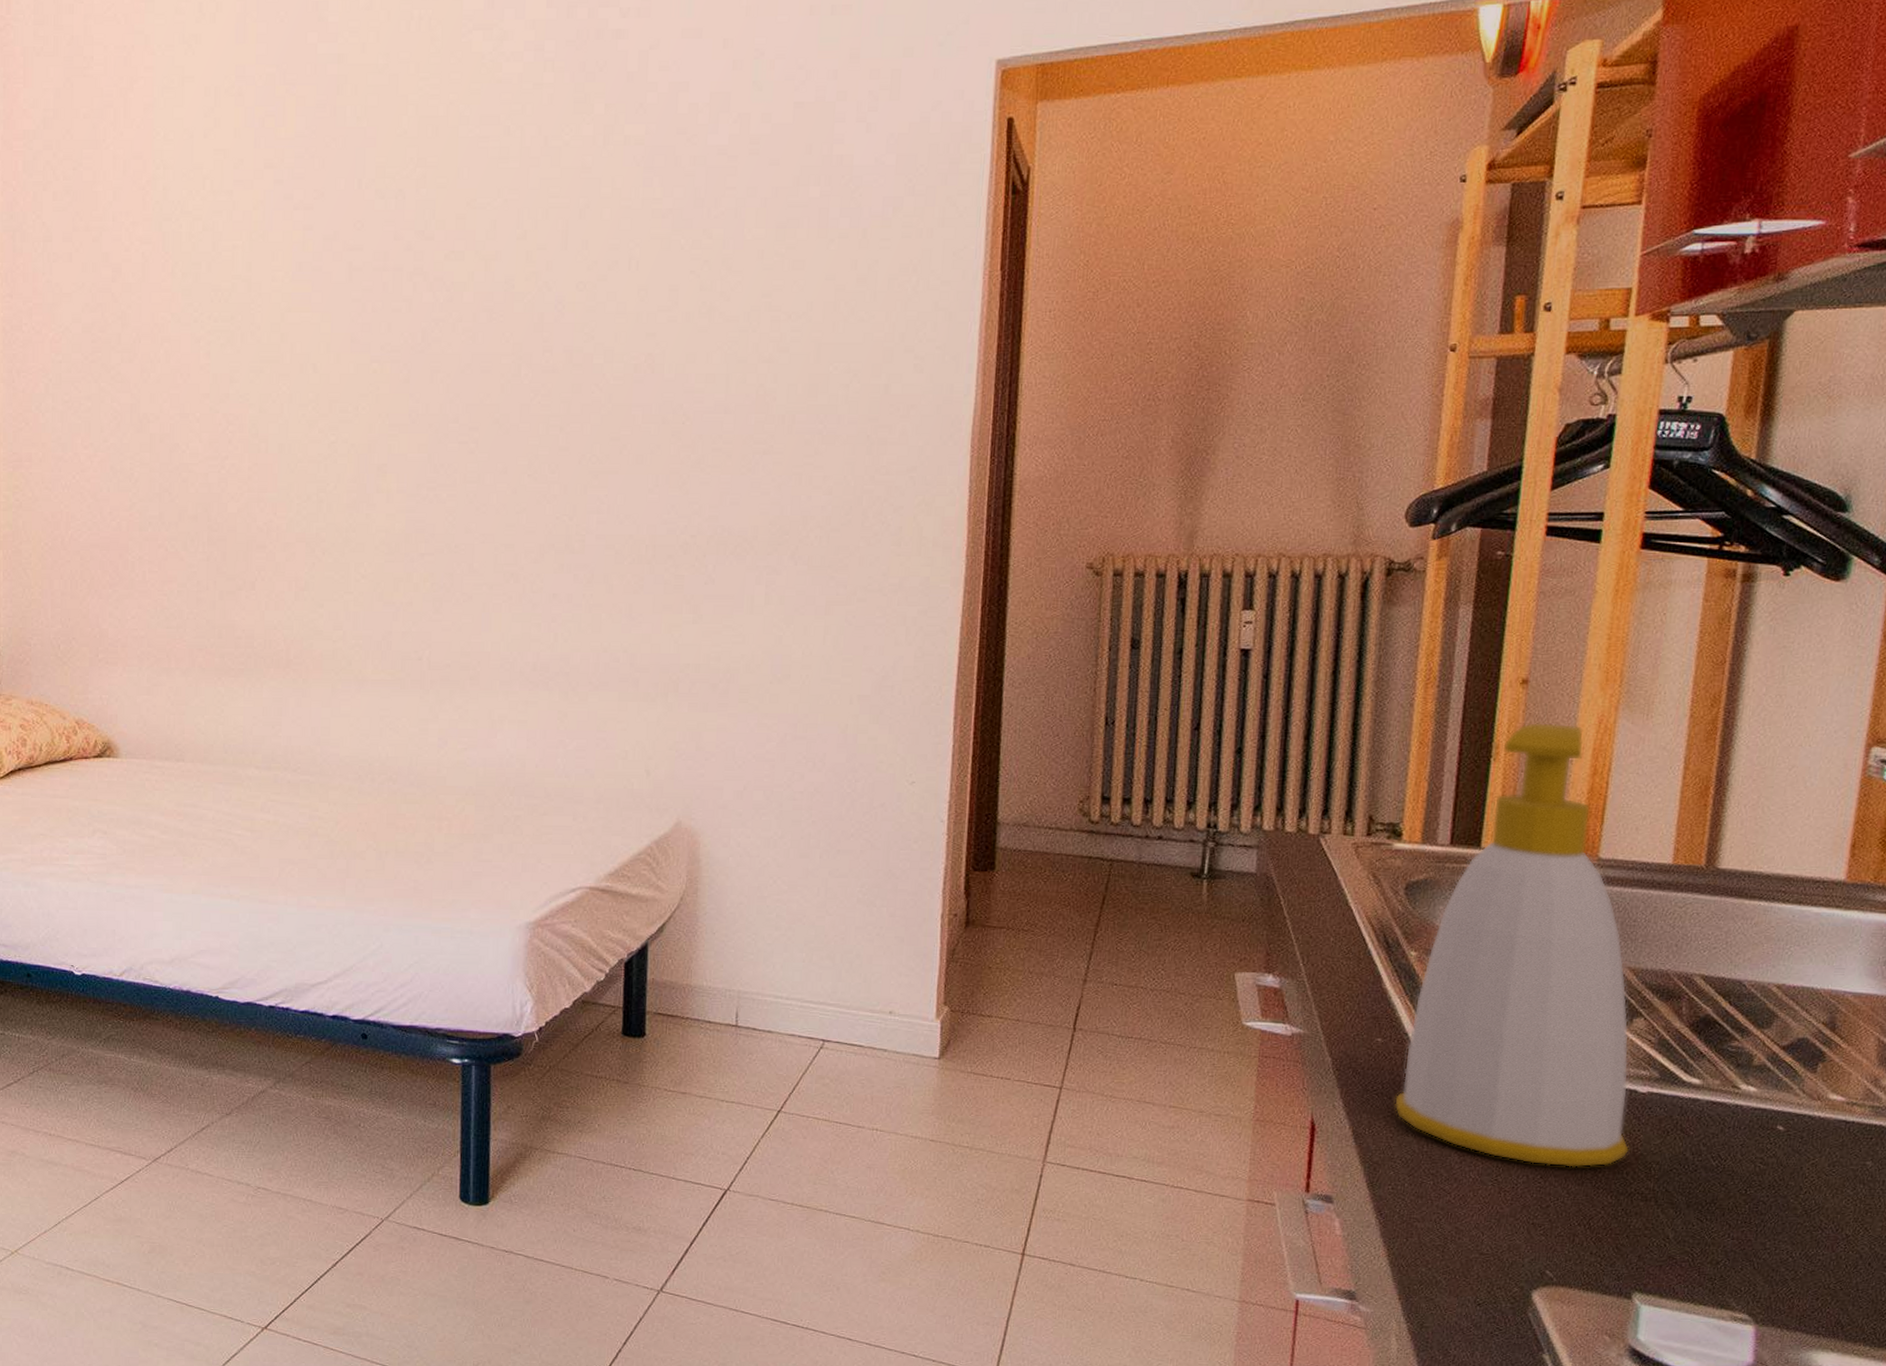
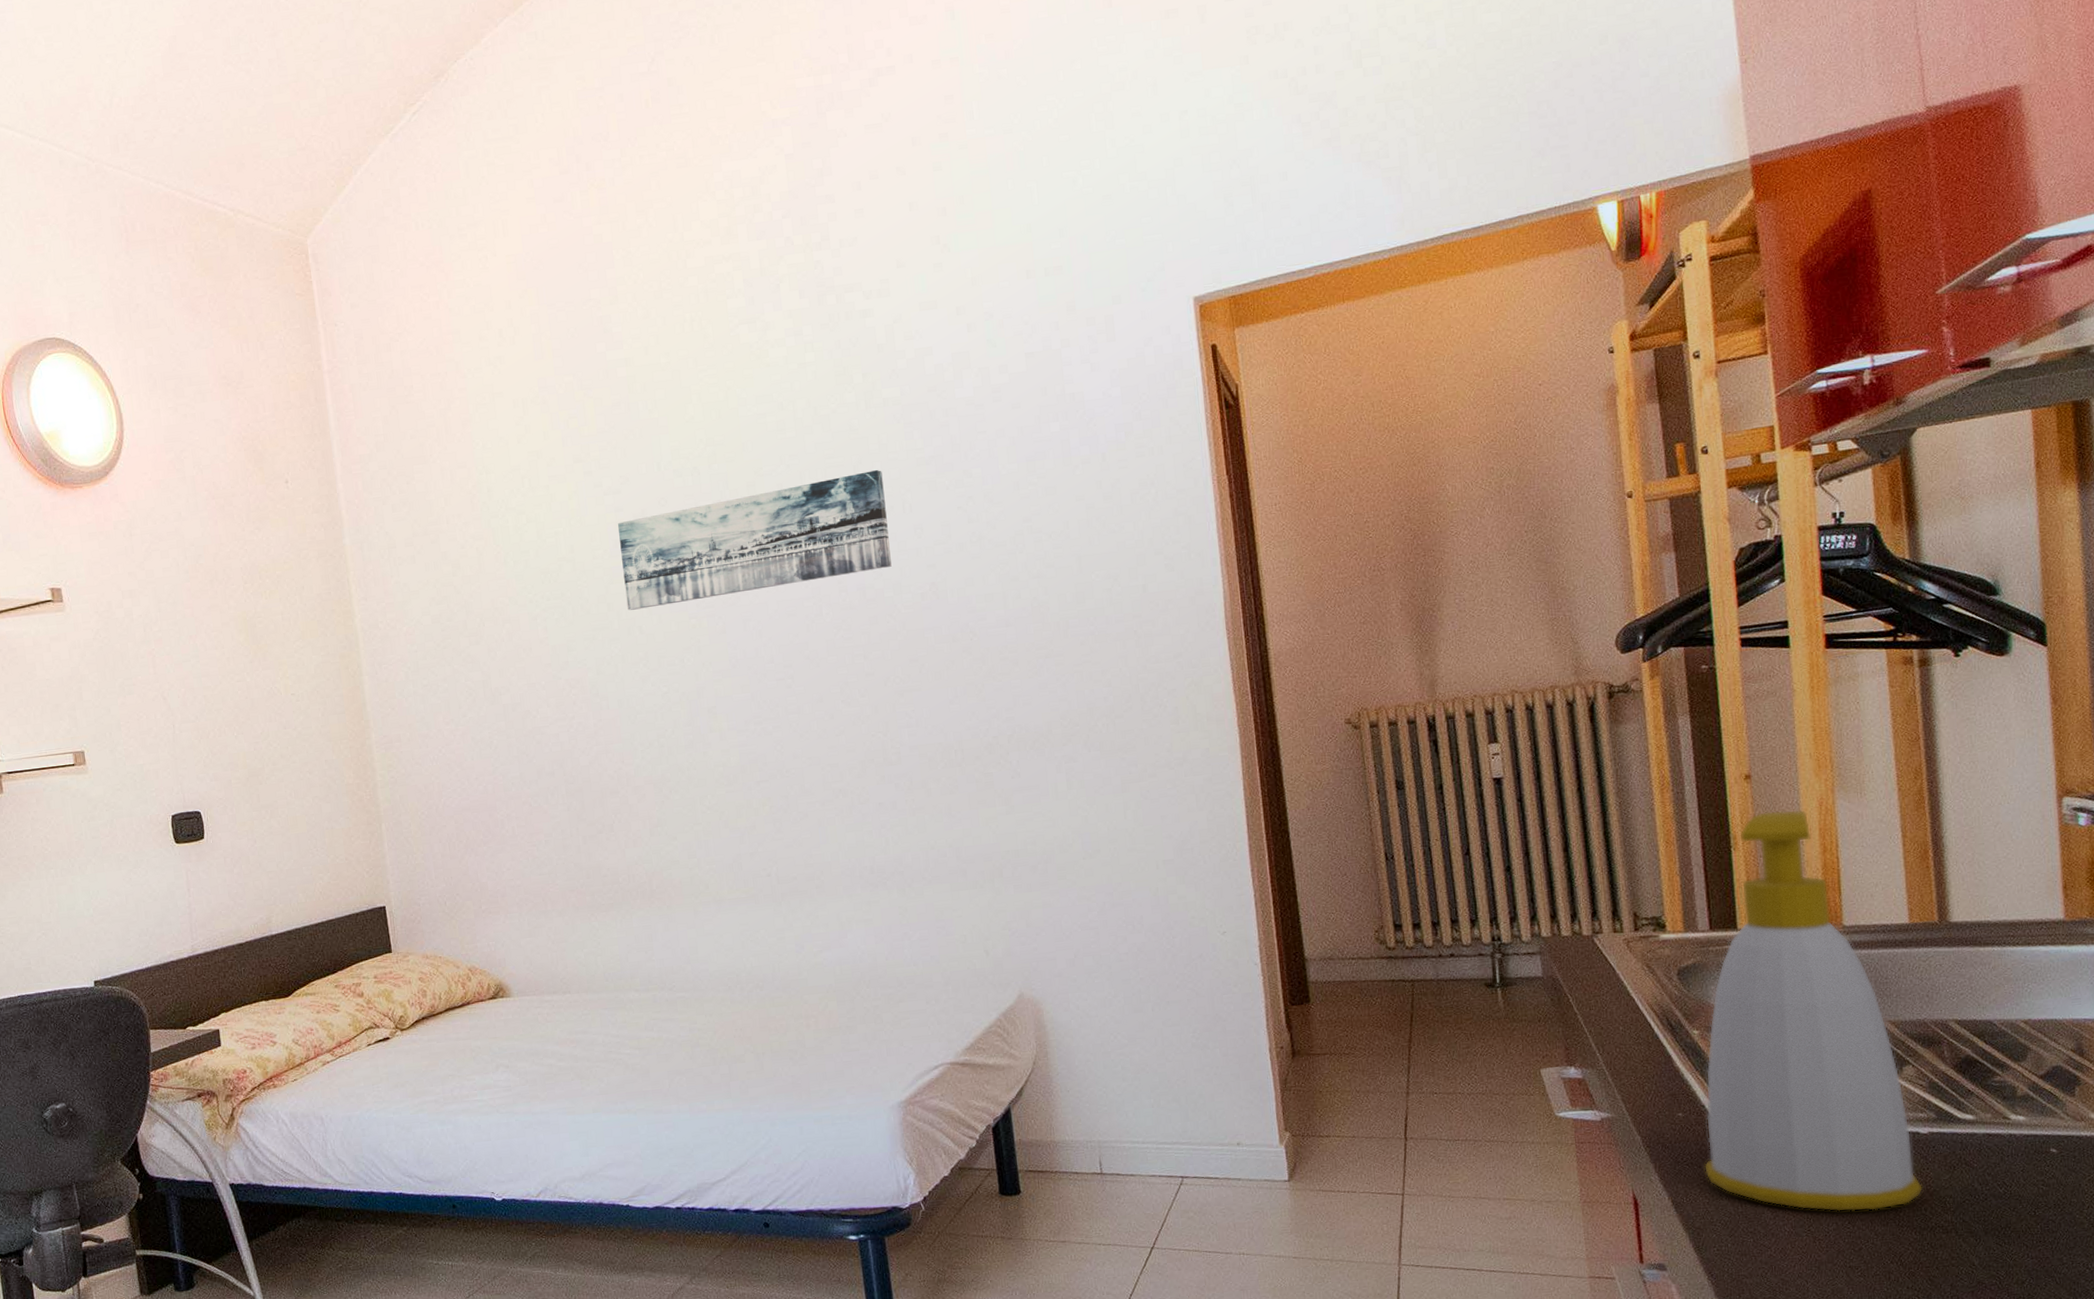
wall art: none [303,216,611,344] -> present [618,469,892,610]

